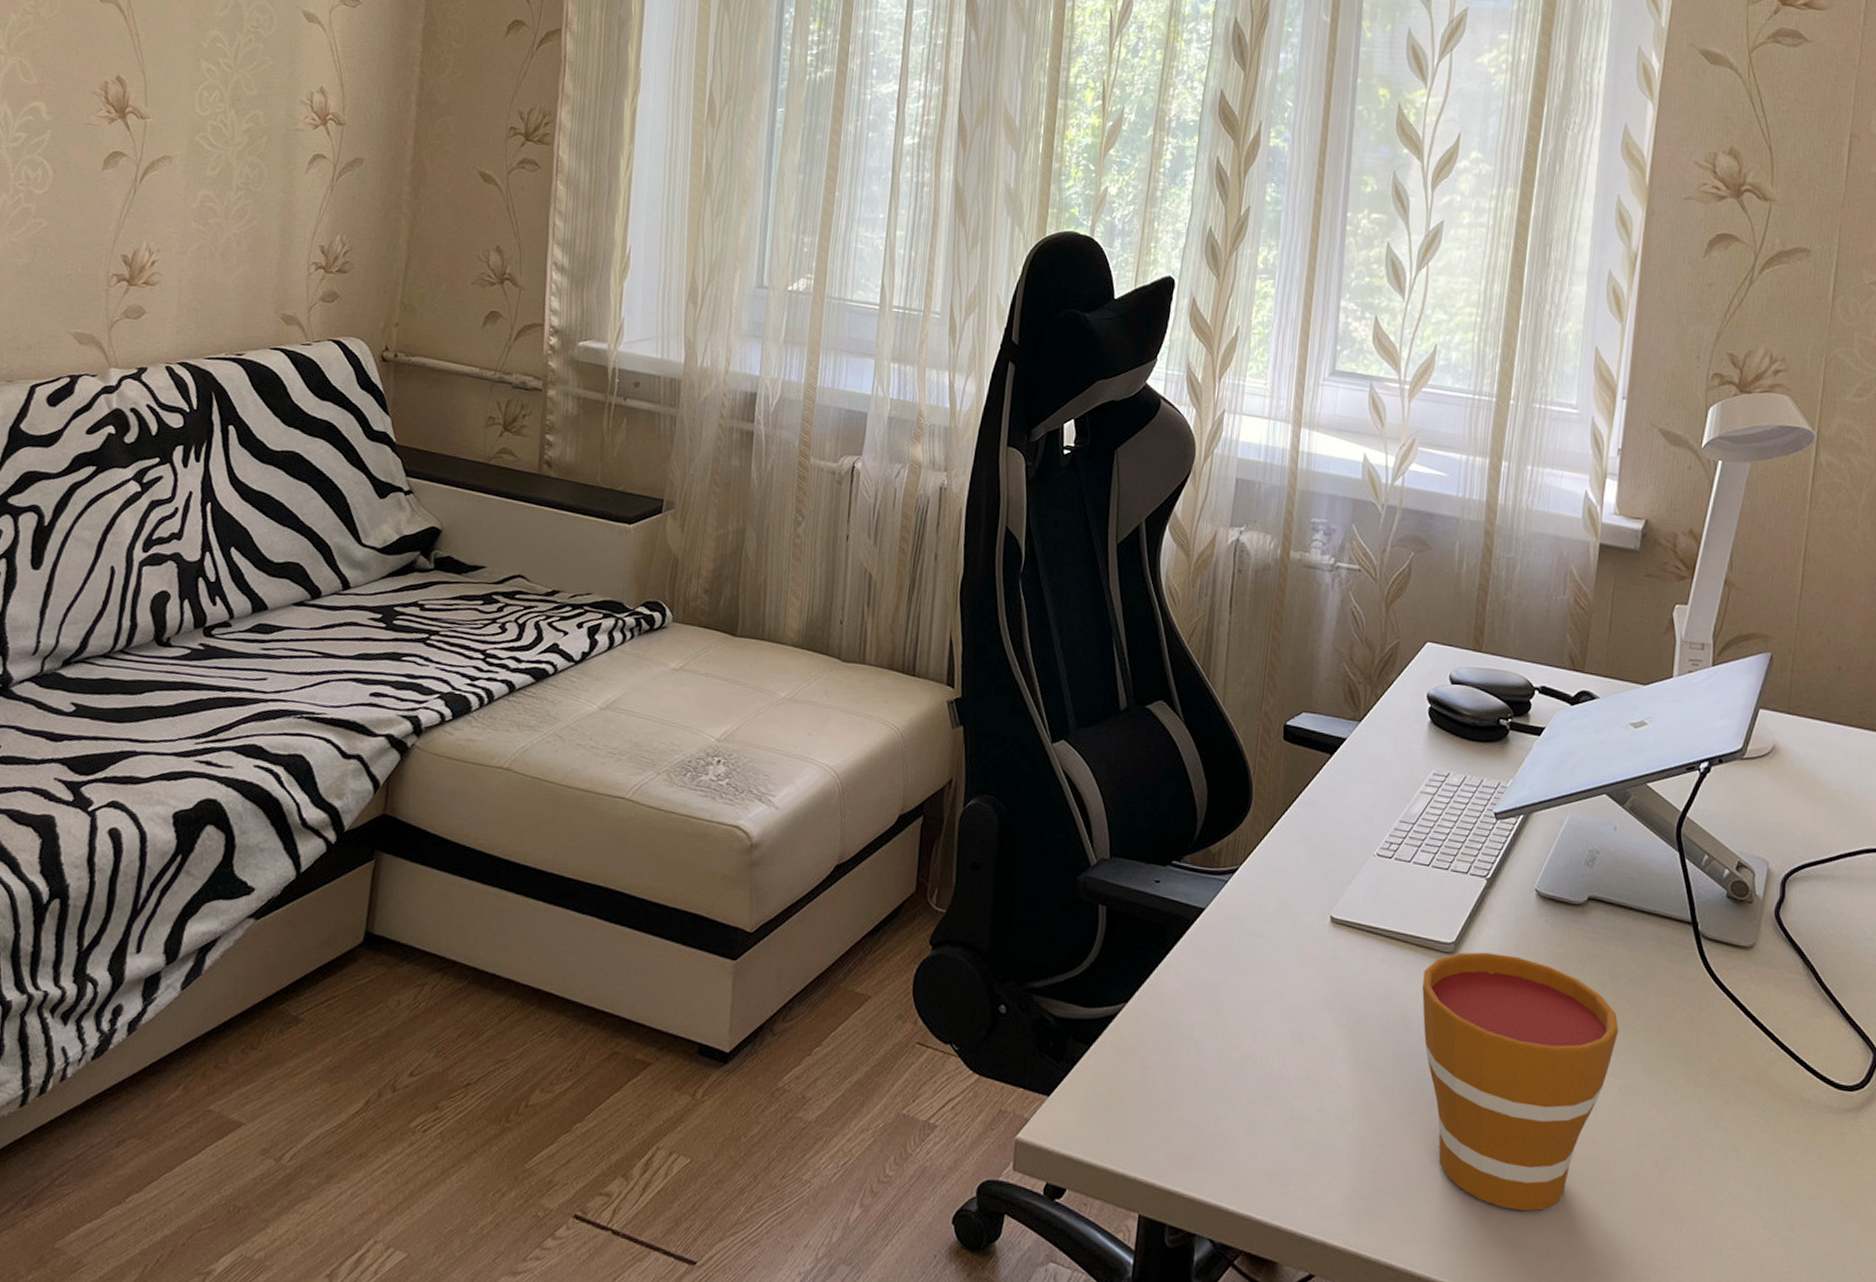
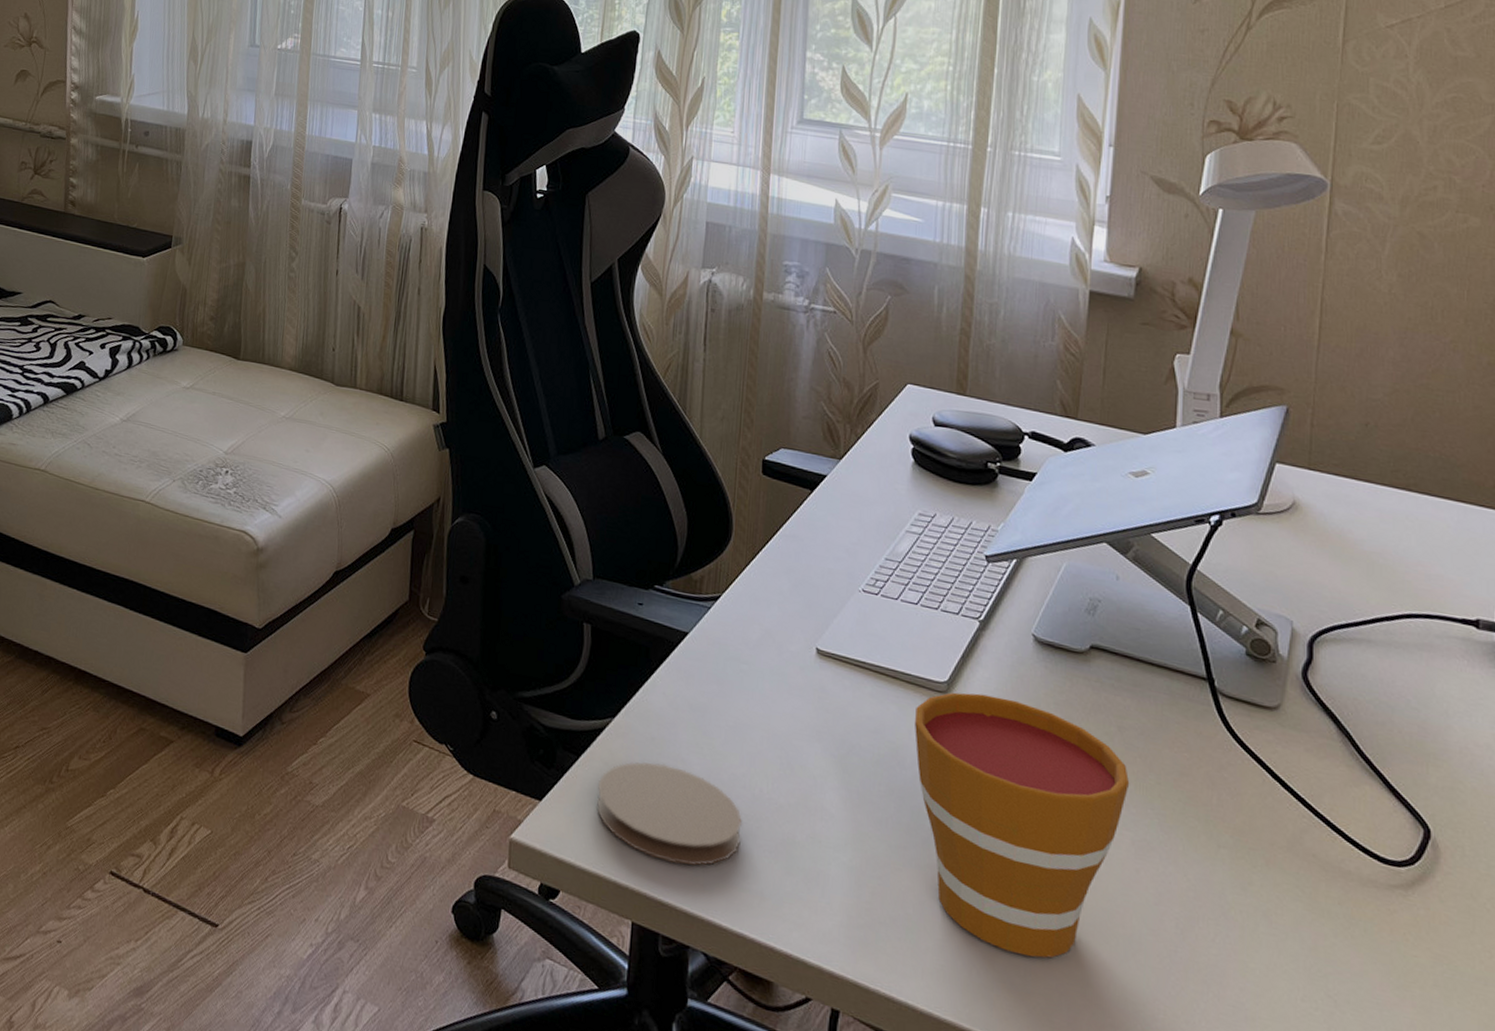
coaster: none [1106,1046,1253,1151] -> present [597,761,743,867]

